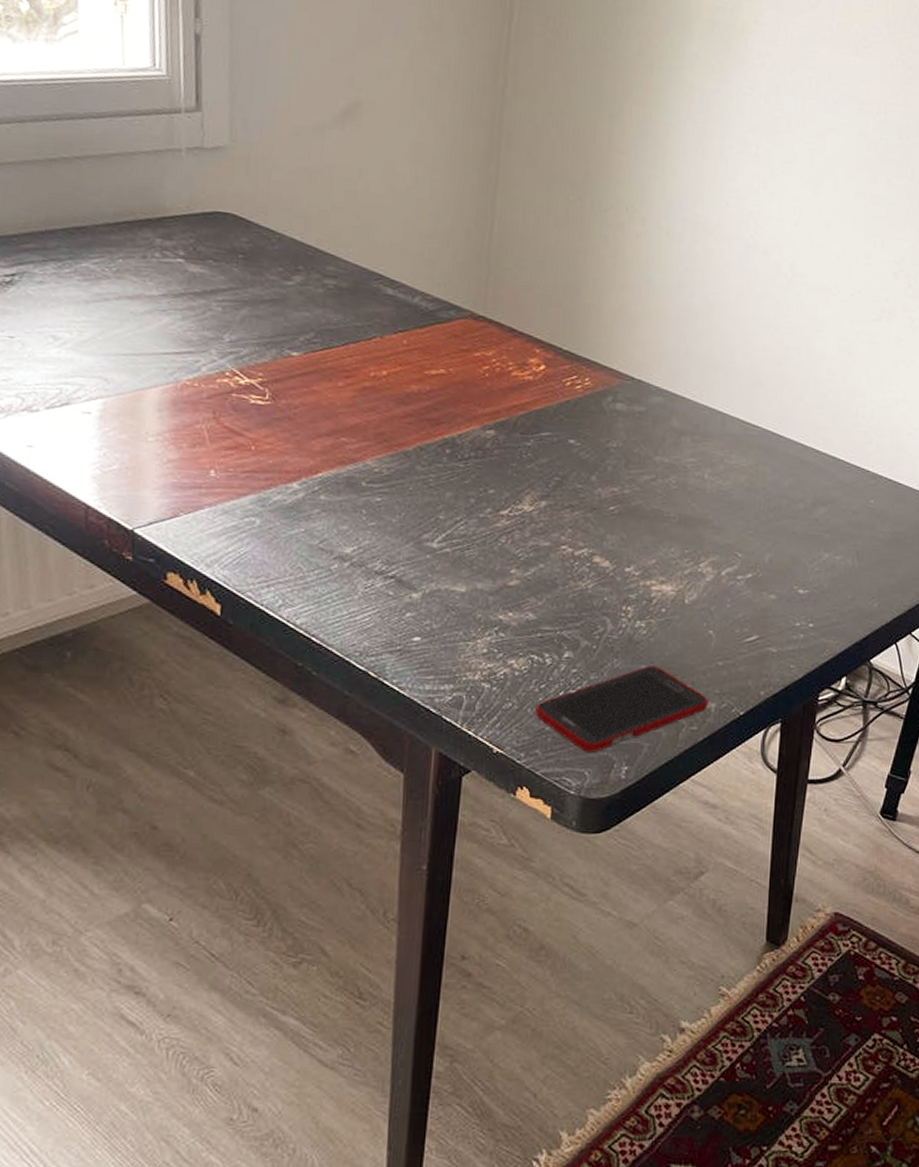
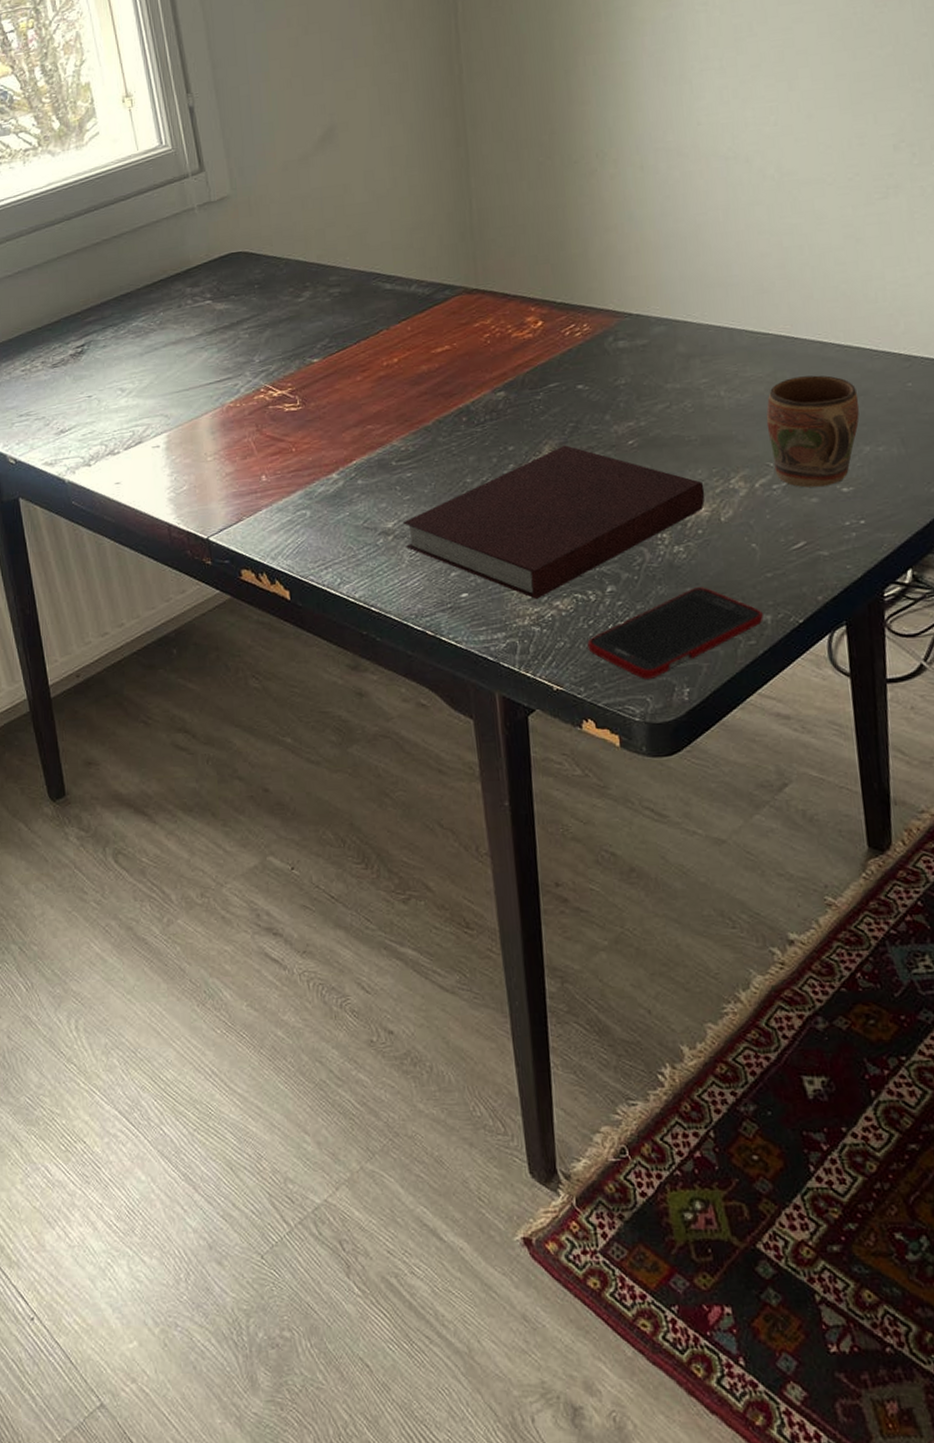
notebook: none [362,499,675,654] -> present [404,445,705,599]
mug: none [741,473,827,585] -> present [766,375,860,488]

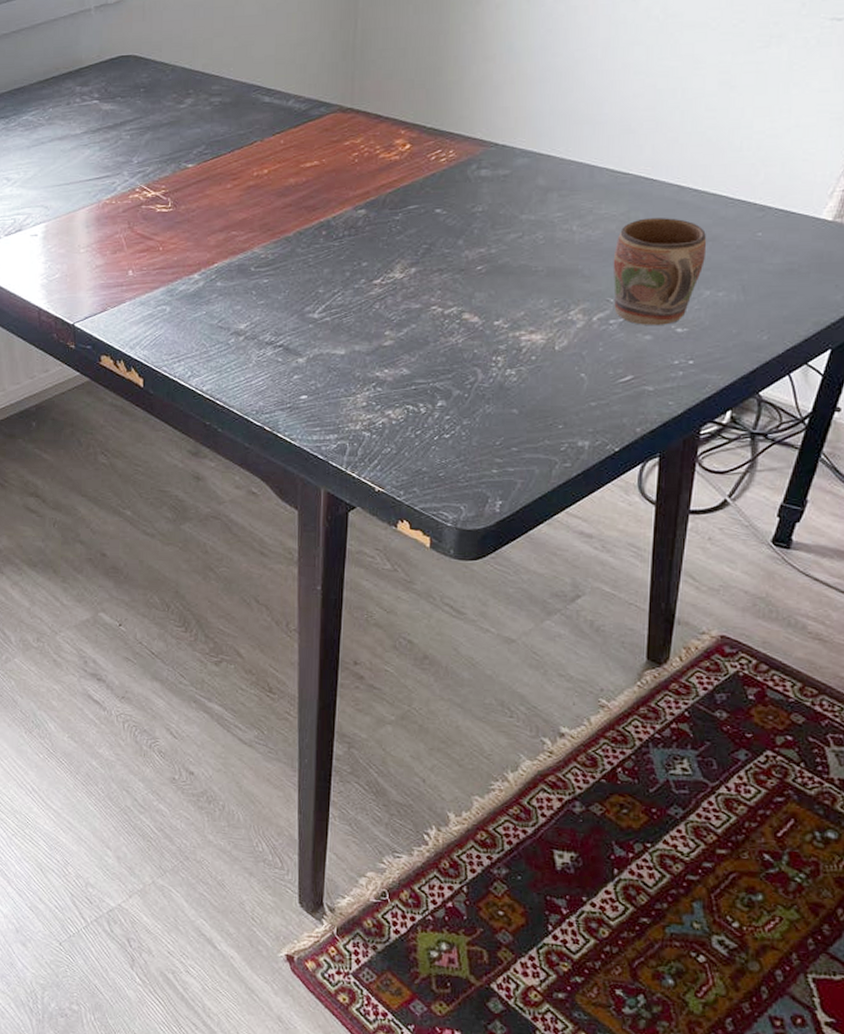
notebook: present [404,445,705,599] -> none [255,266,544,407]
cell phone: present [587,587,764,679] -> none [412,409,582,489]

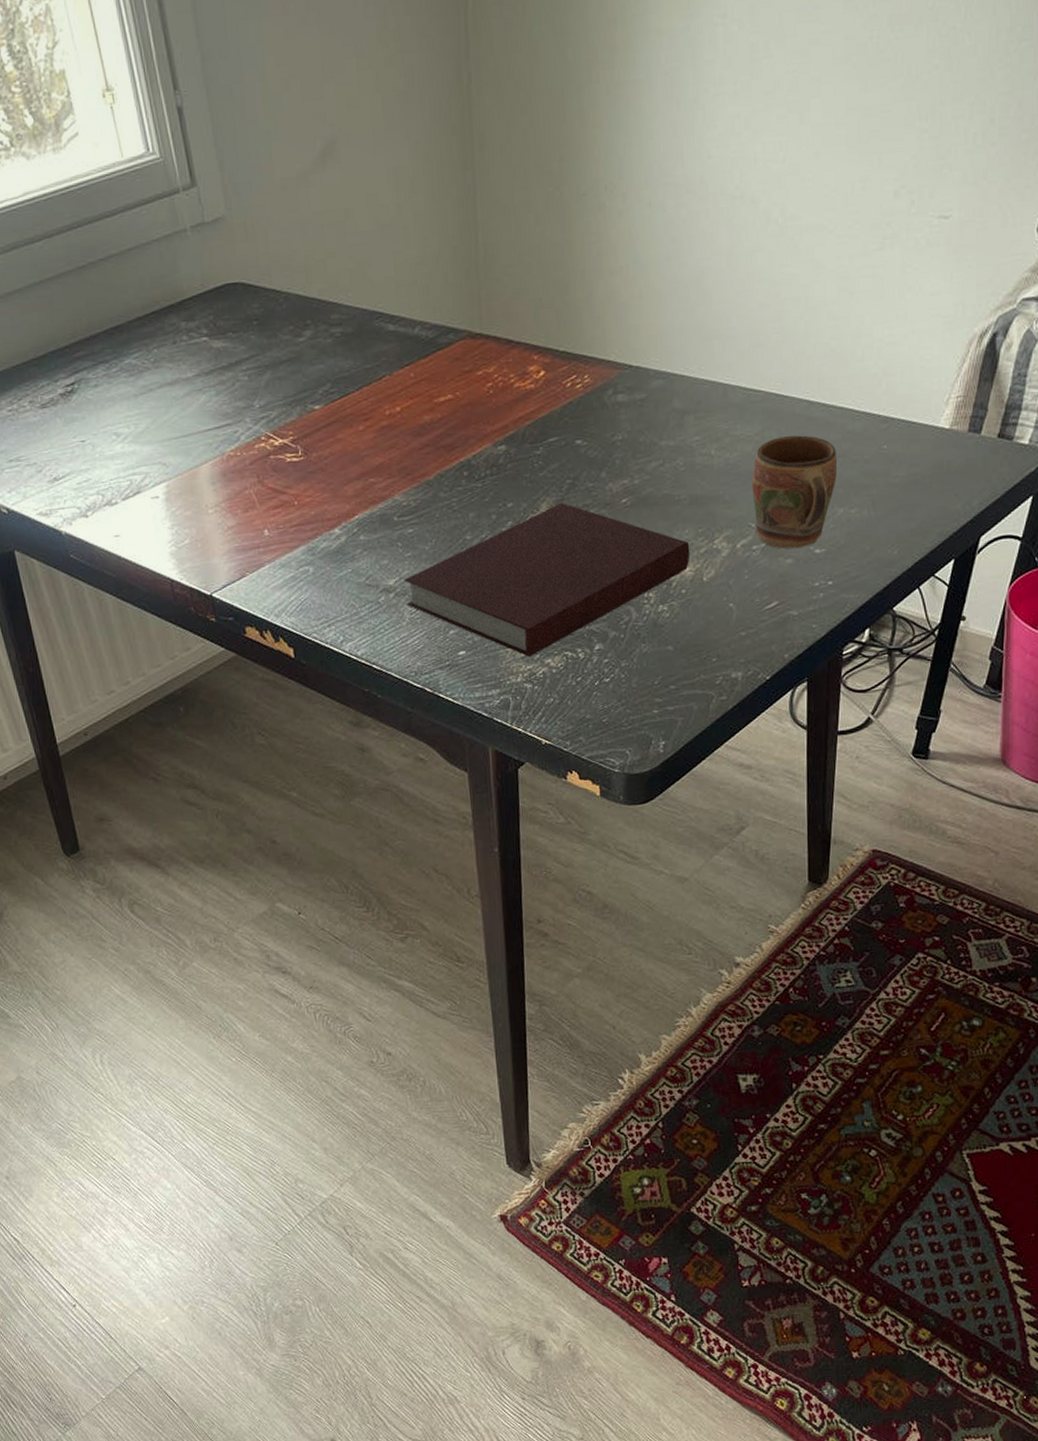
notebook: none [255,266,544,407] -> present [405,502,690,657]

